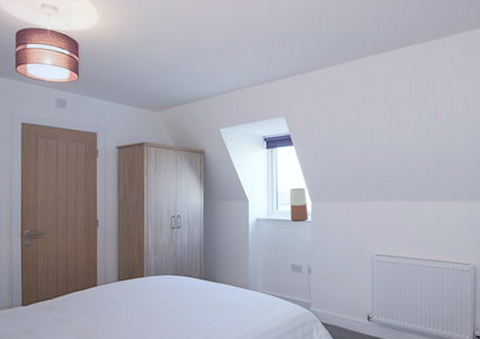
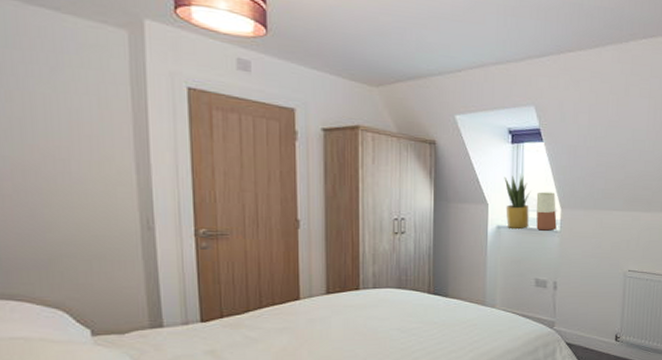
planter: none [261,174,285,220] -> present [504,174,531,229]

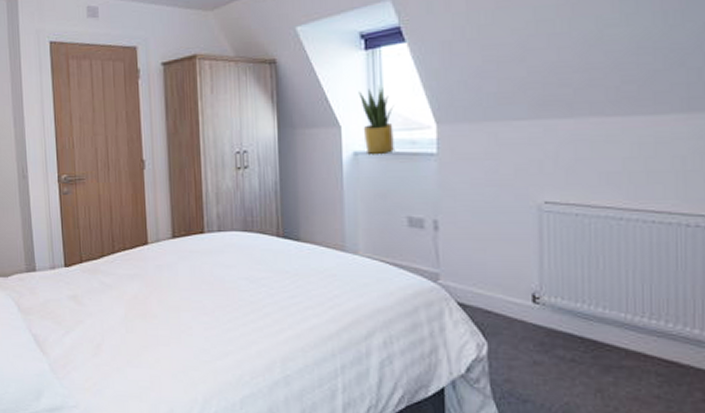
vase: present [536,192,557,231] -> none [401,104,432,154]

